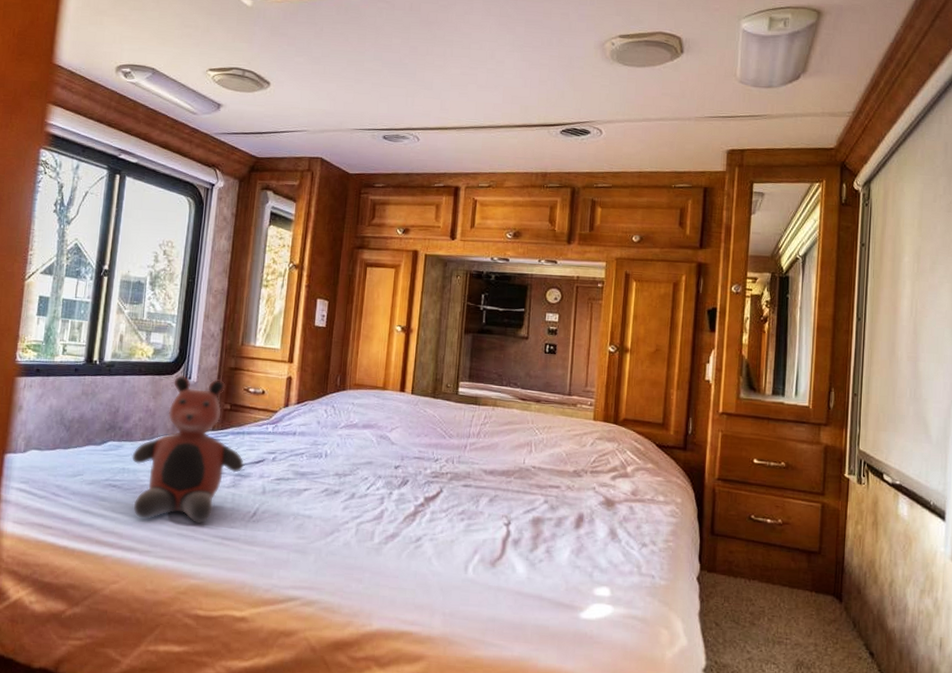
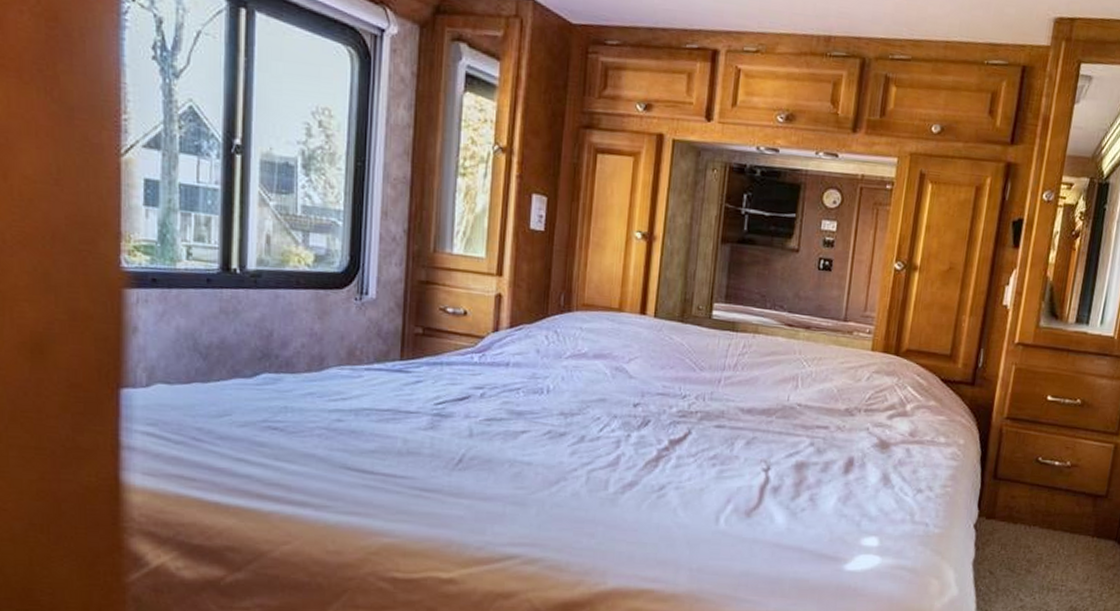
teddy bear: present [132,376,244,523] -> none [296,290,444,472]

